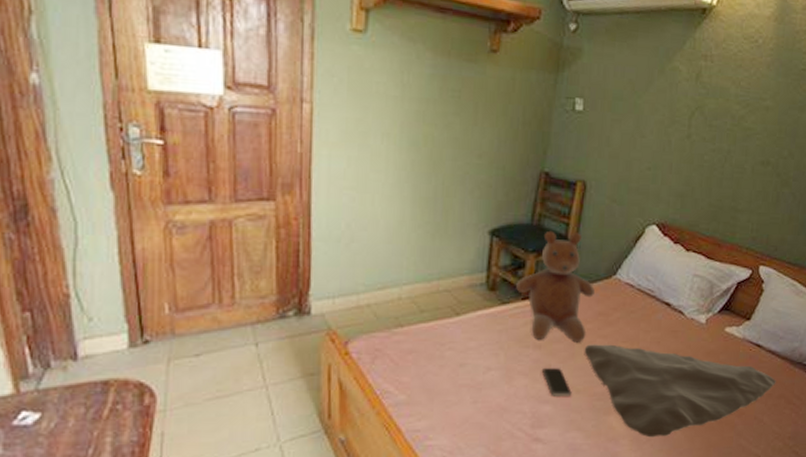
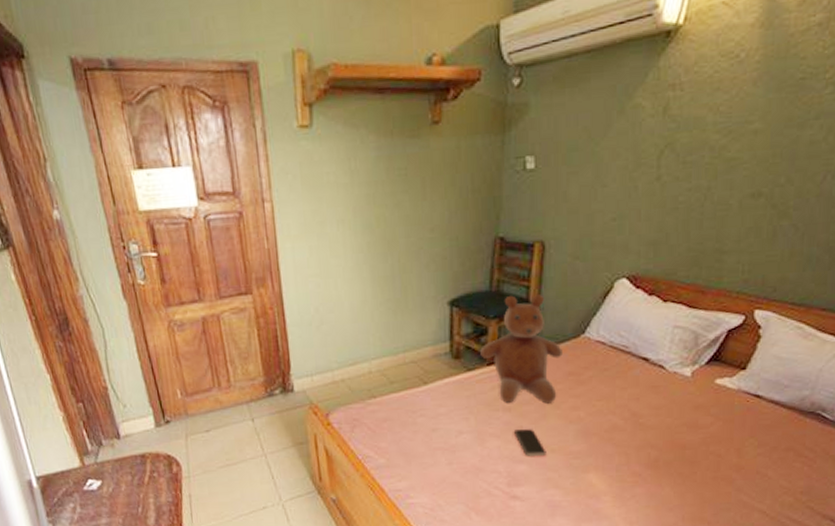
towel: present [584,344,776,438] -> none [556,403,782,494]

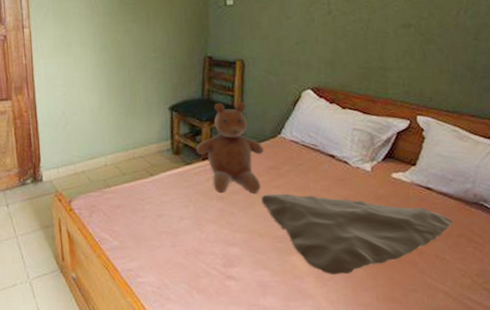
smartphone: present [513,429,546,457] -> none [226,216,255,241]
towel: none [556,403,782,494] -> present [261,193,453,275]

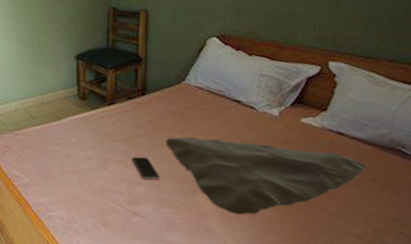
teddy bear: present [196,102,264,193] -> none [101,50,168,137]
smartphone: none [226,216,255,241] -> present [131,157,160,181]

